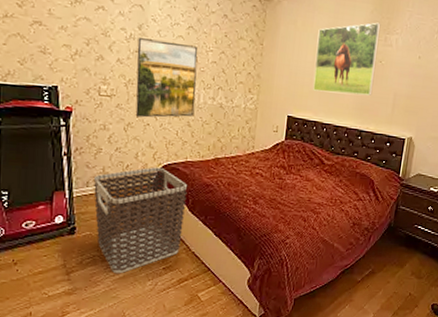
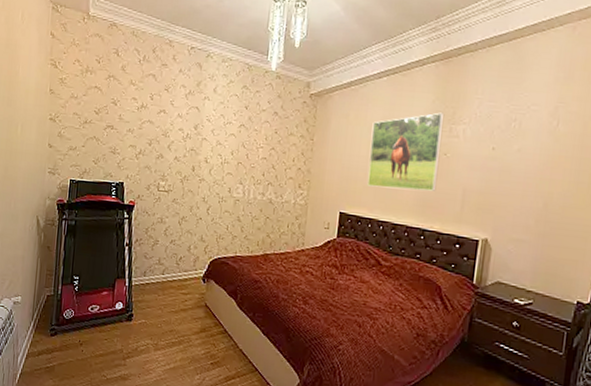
clothes hamper: present [93,167,188,274] -> none [150,260,237,365]
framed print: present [135,38,198,118] -> none [189,137,249,212]

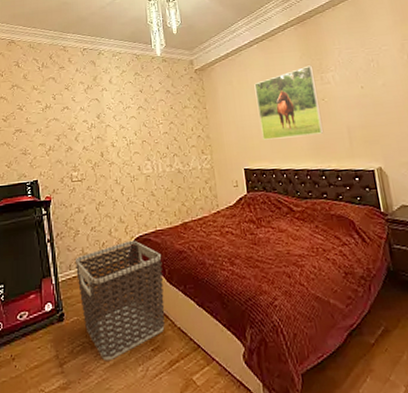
clothes hamper: none [150,260,237,365] -> present [74,240,165,361]

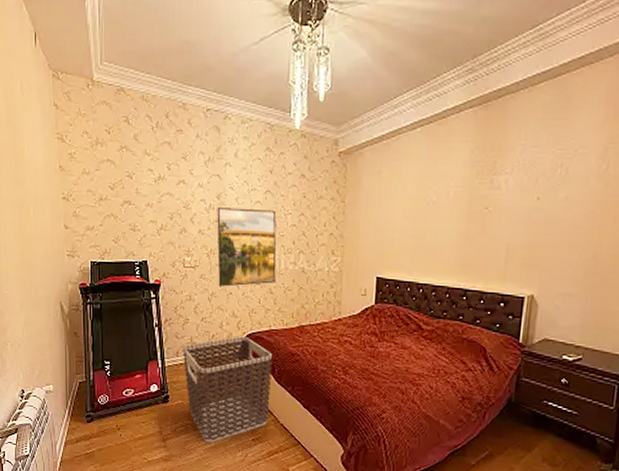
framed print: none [98,122,156,195] -> present [217,207,277,287]
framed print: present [254,65,324,140] -> none [405,163,485,249]

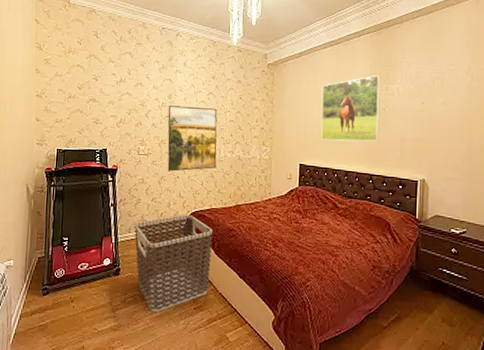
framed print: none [405,163,485,249] -> present [321,75,381,142]

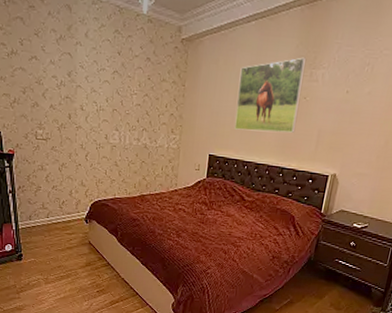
clothes hamper: present [134,214,213,313] -> none [35,203,117,295]
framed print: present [167,105,218,172] -> none [67,84,123,159]

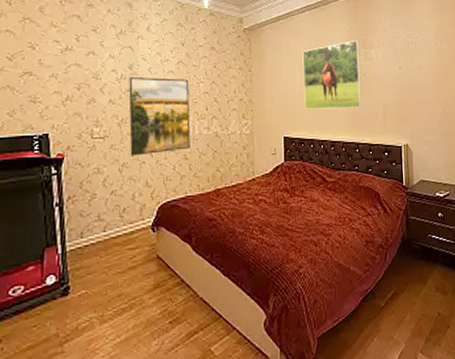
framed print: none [67,84,123,159] -> present [128,77,190,156]

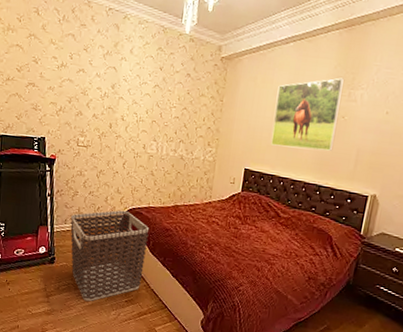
clothes hamper: none [88,206,190,337] -> present [70,210,150,302]
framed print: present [128,77,190,156] -> none [106,96,163,167]

